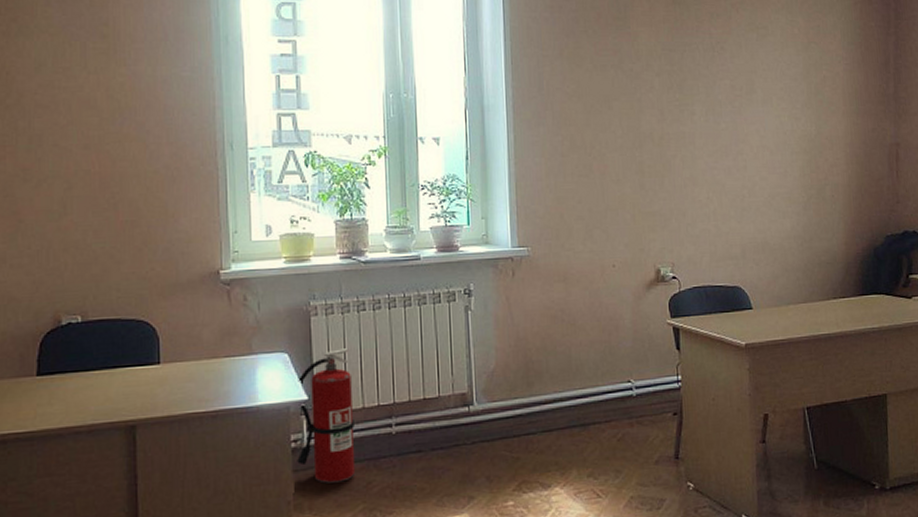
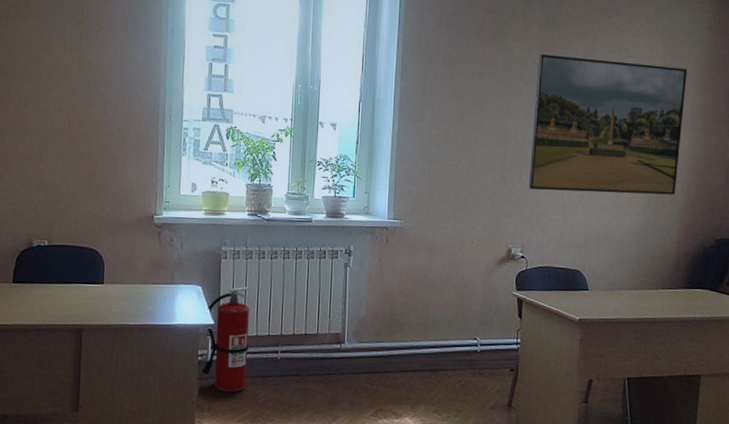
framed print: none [668,39,837,198] -> present [529,54,687,195]

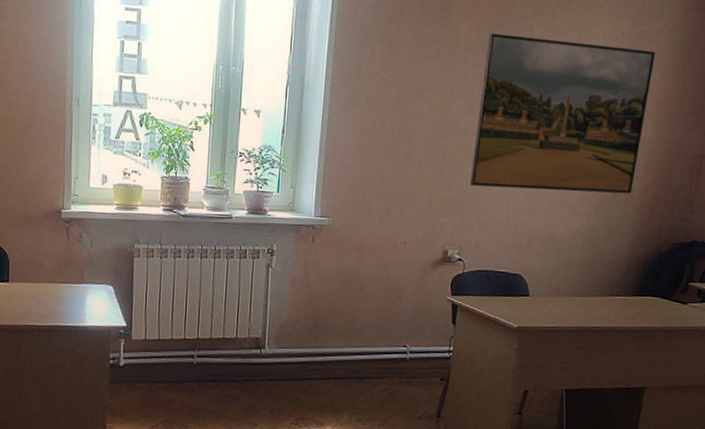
fire extinguisher: present [202,287,249,392] -> none [113,287,164,397]

